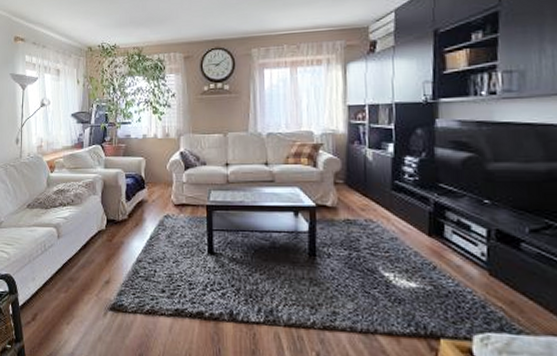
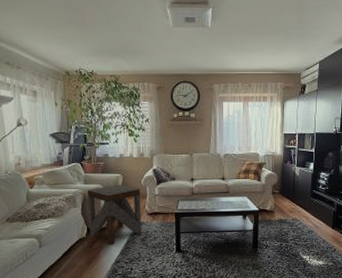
side table: none [107,170,167,241] -> present [87,185,141,245]

